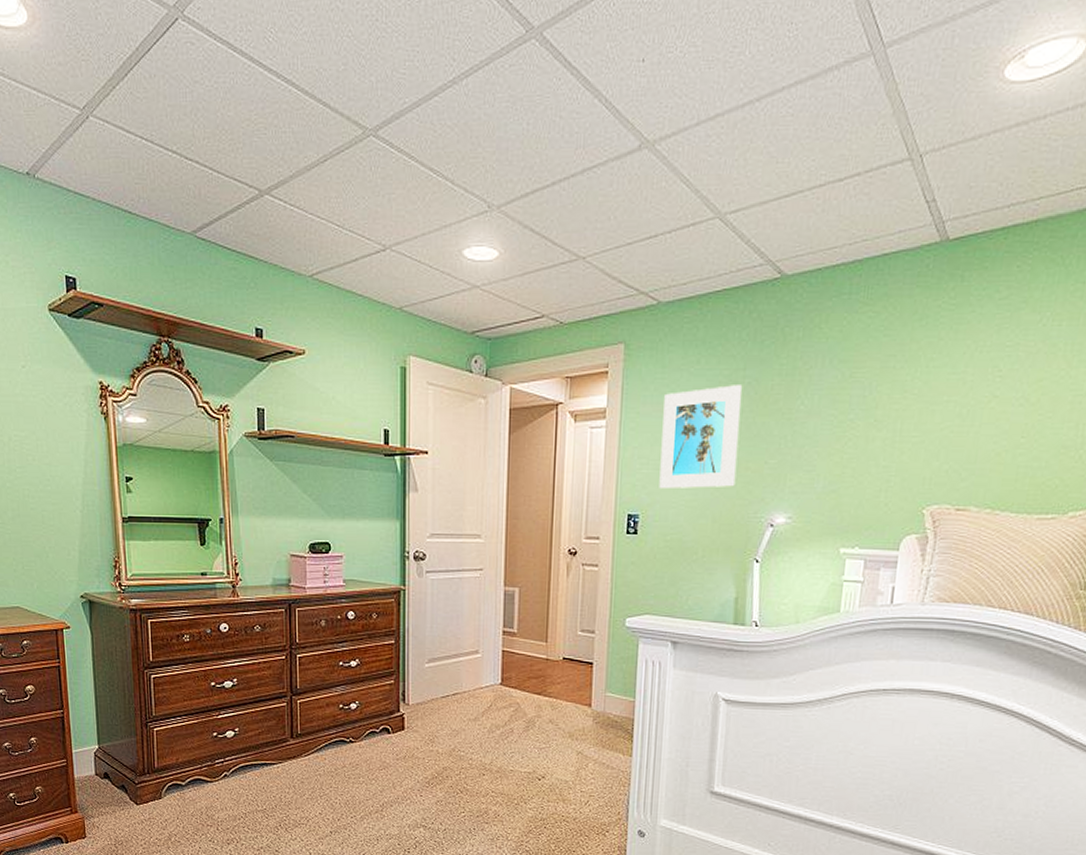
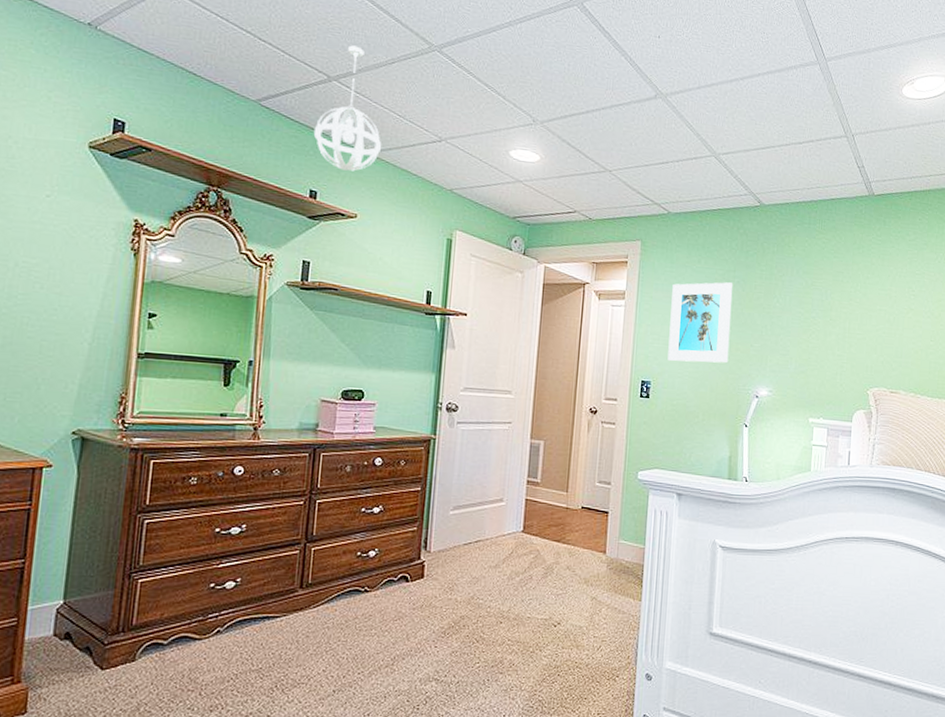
pendant light: none [251,147,323,301] -> present [313,45,382,171]

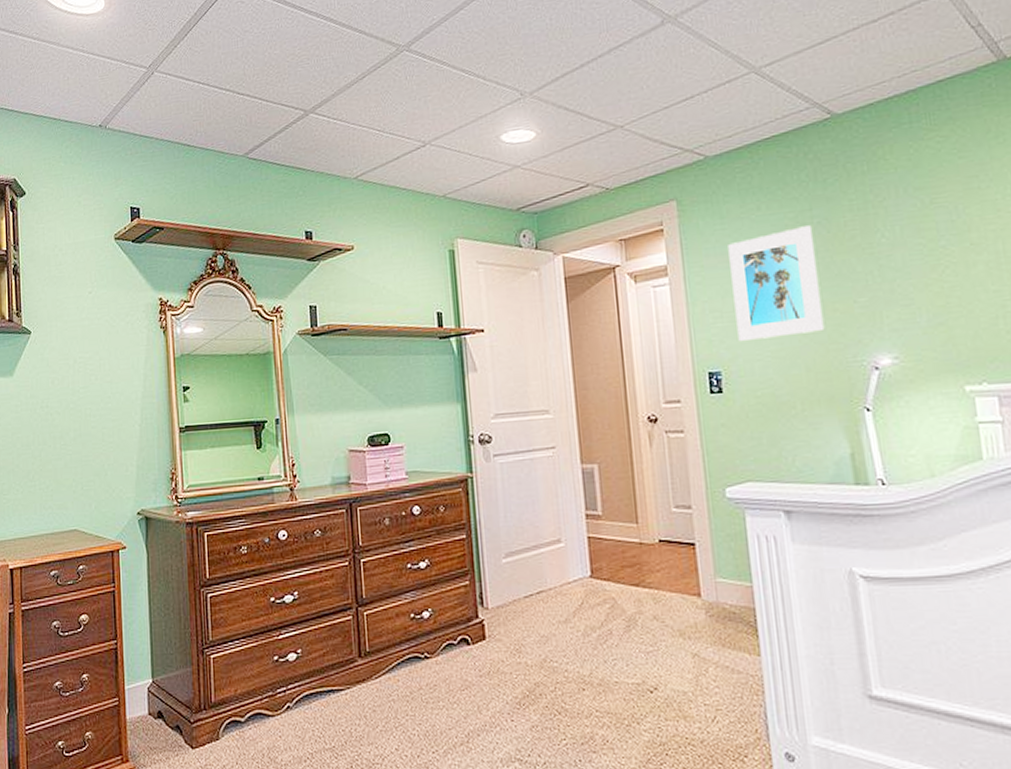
pendant light: present [313,45,382,171] -> none [299,71,367,203]

